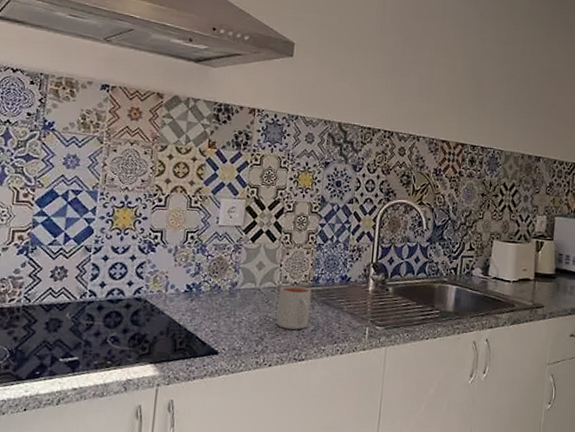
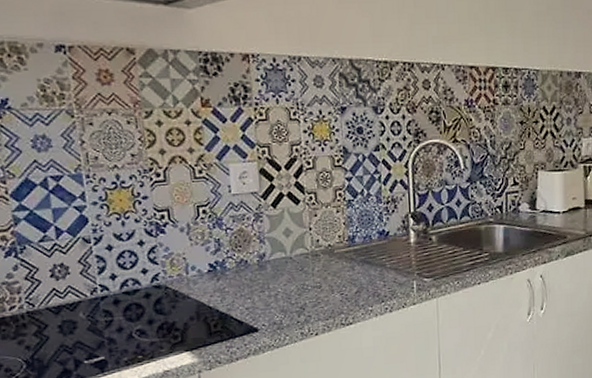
mug: present [276,286,311,330] -> none [313,248,351,295]

